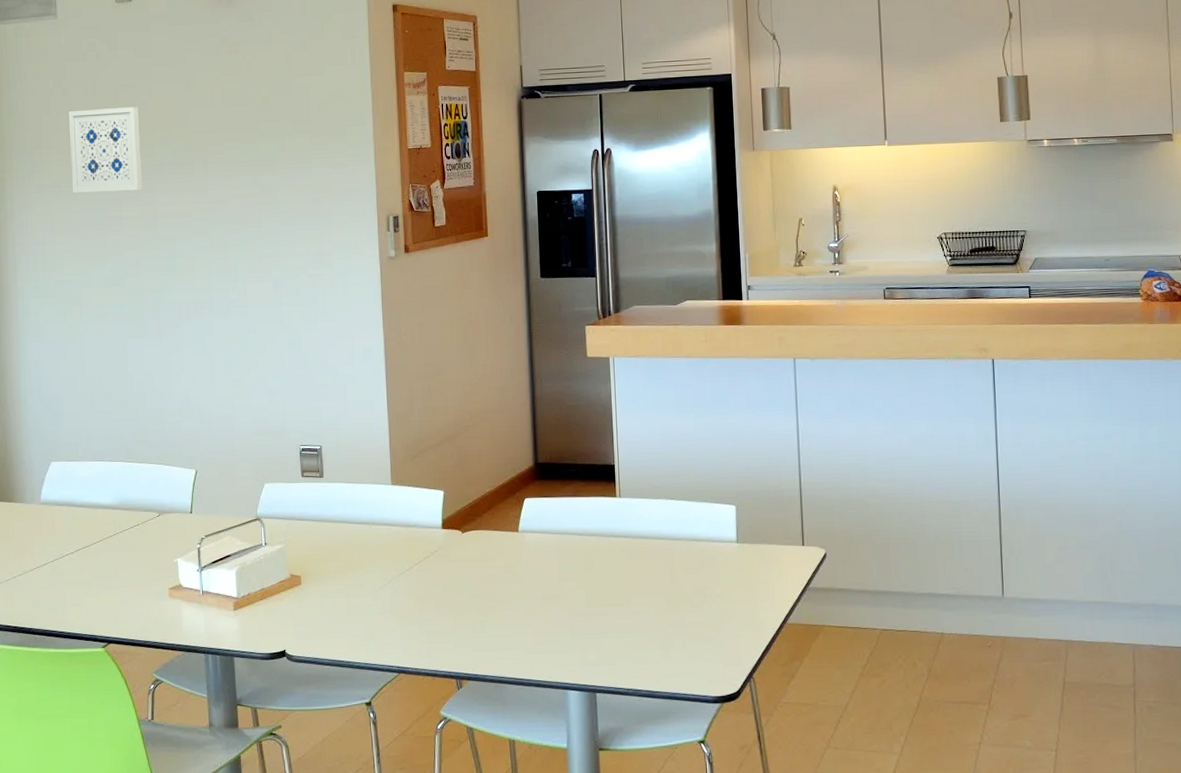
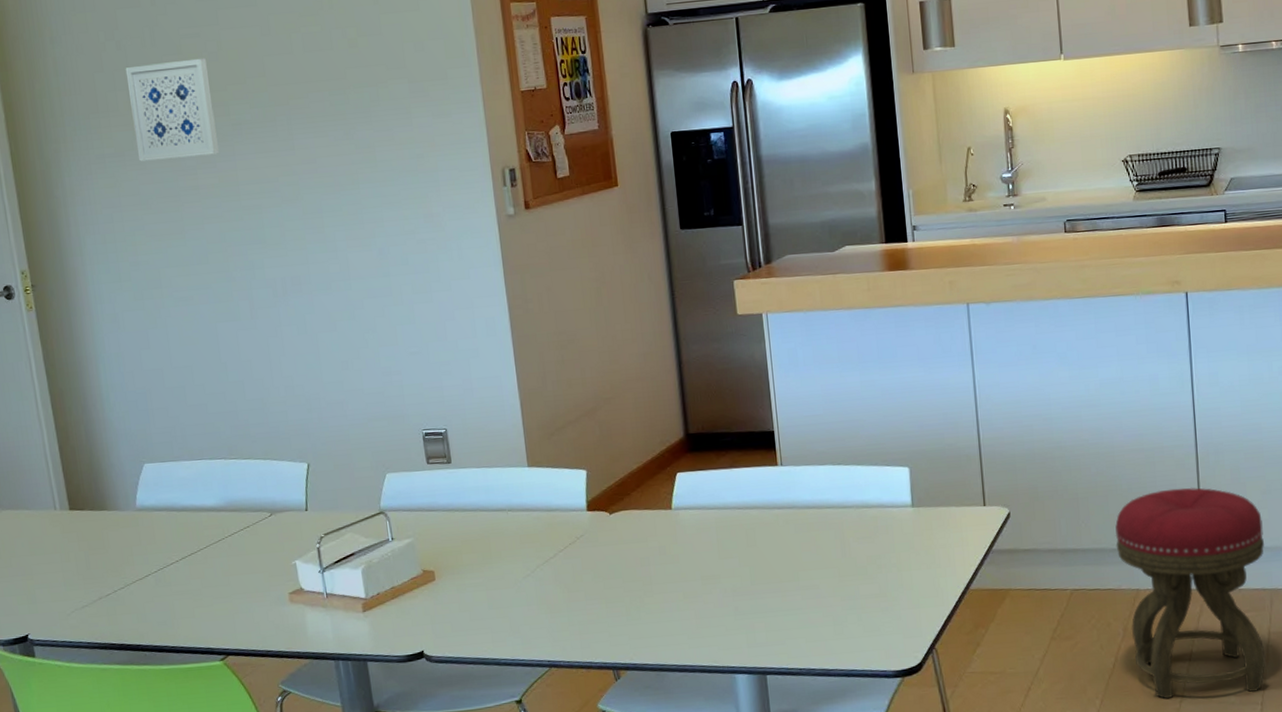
stool: none [922,539,1061,739] -> present [1115,487,1266,698]

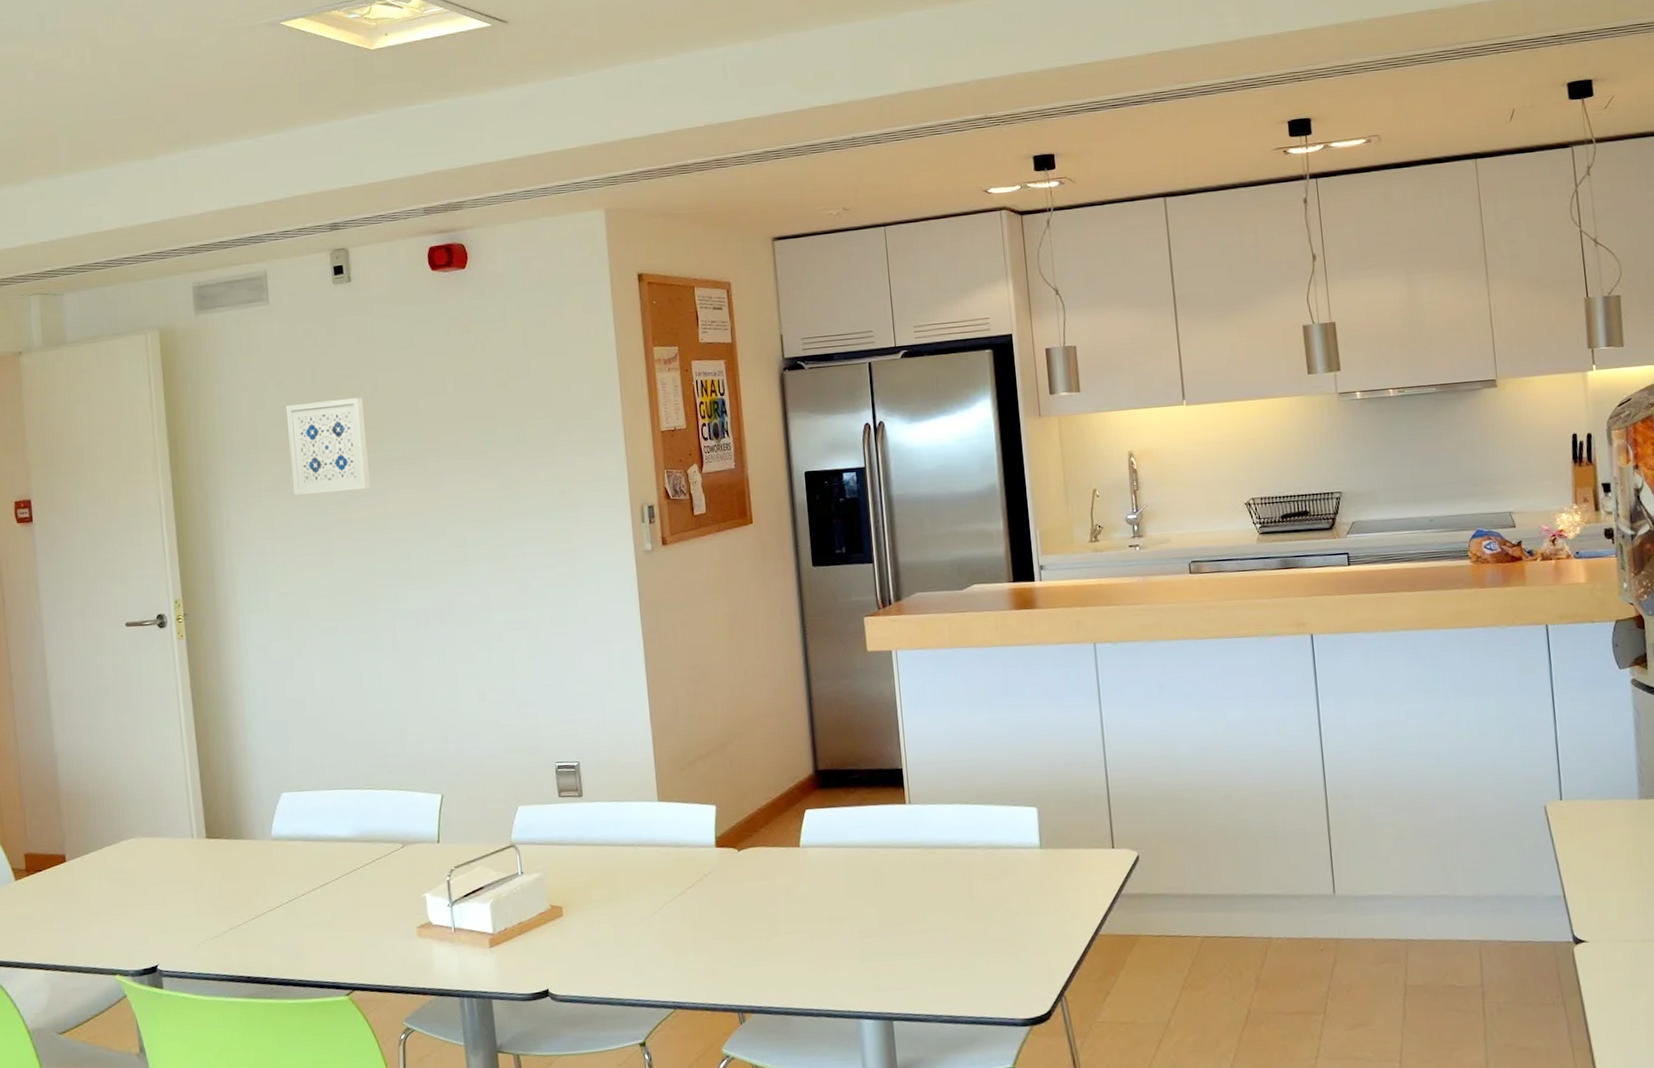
stool: present [1115,487,1266,698] -> none [1245,832,1403,1054]

